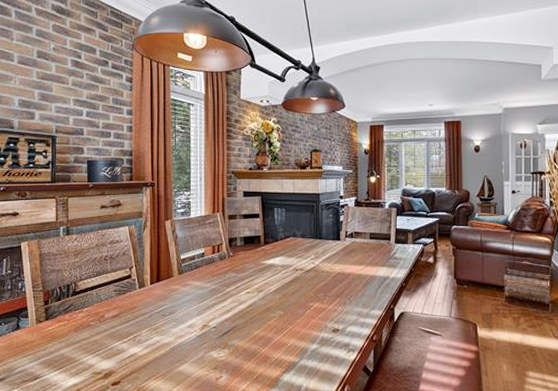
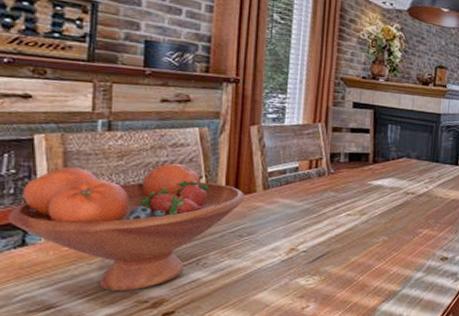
fruit bowl: none [8,257,165,364] -> present [7,163,245,291]

